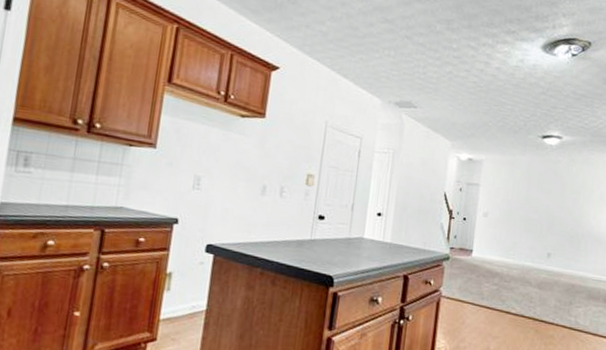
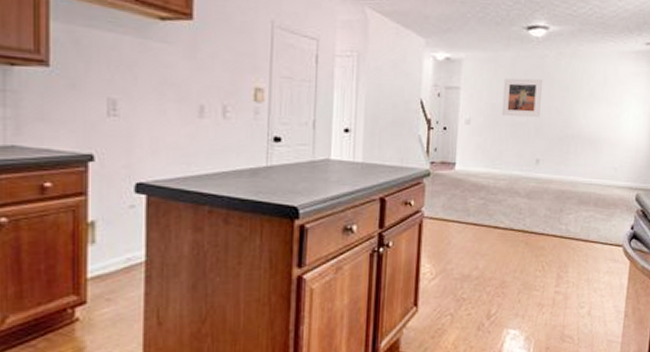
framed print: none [516,179,555,215] -> present [501,78,542,117]

